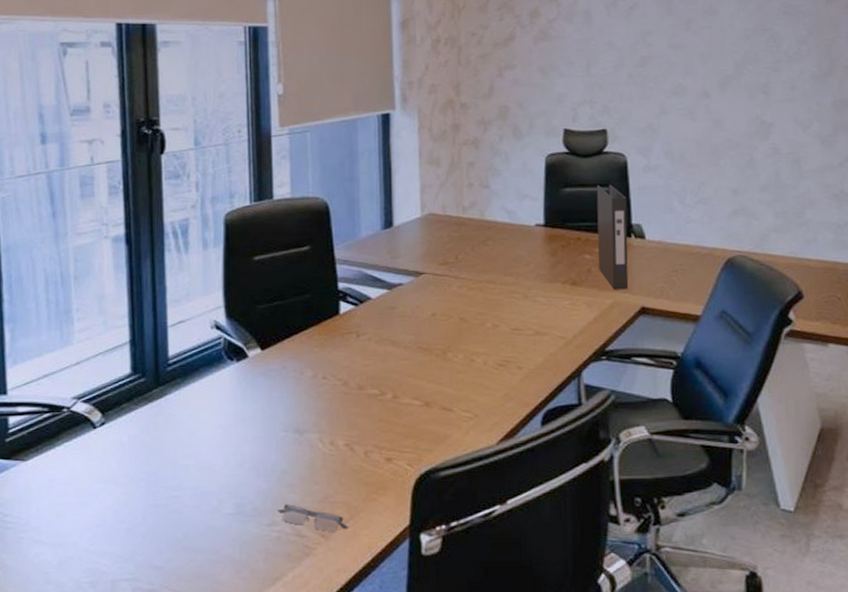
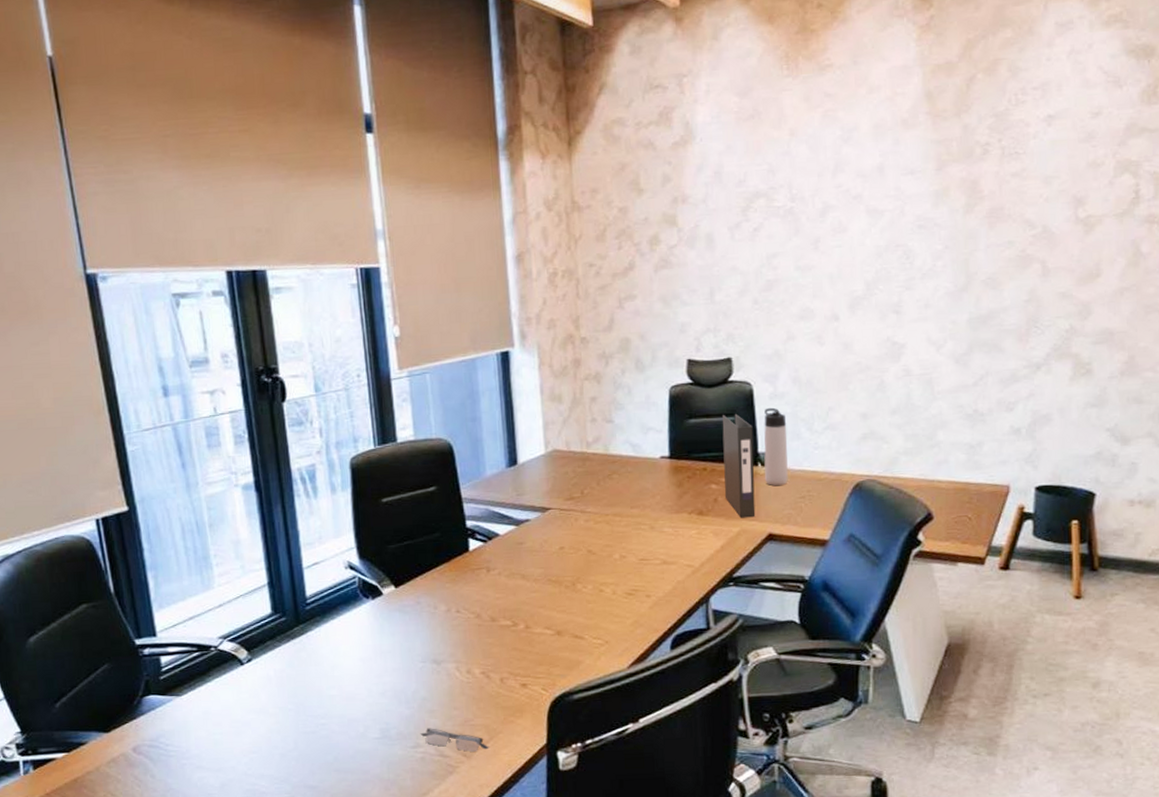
thermos bottle: none [637,179,661,259] -> present [764,407,788,486]

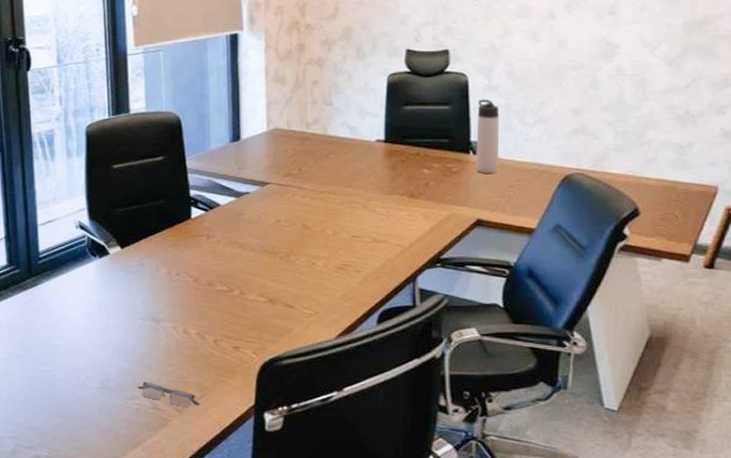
binder: present [722,413,756,517] -> none [436,103,466,202]

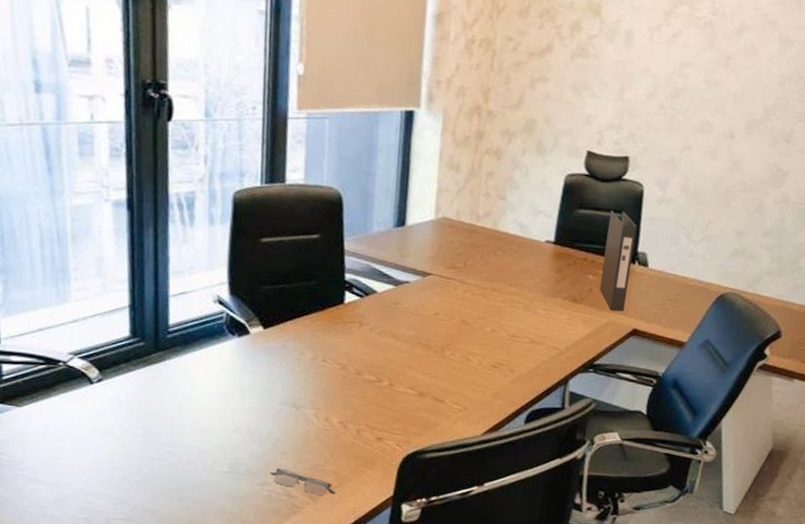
binder: none [436,103,466,202] -> present [599,211,637,311]
thermos bottle: present [475,99,500,174] -> none [638,210,669,286]

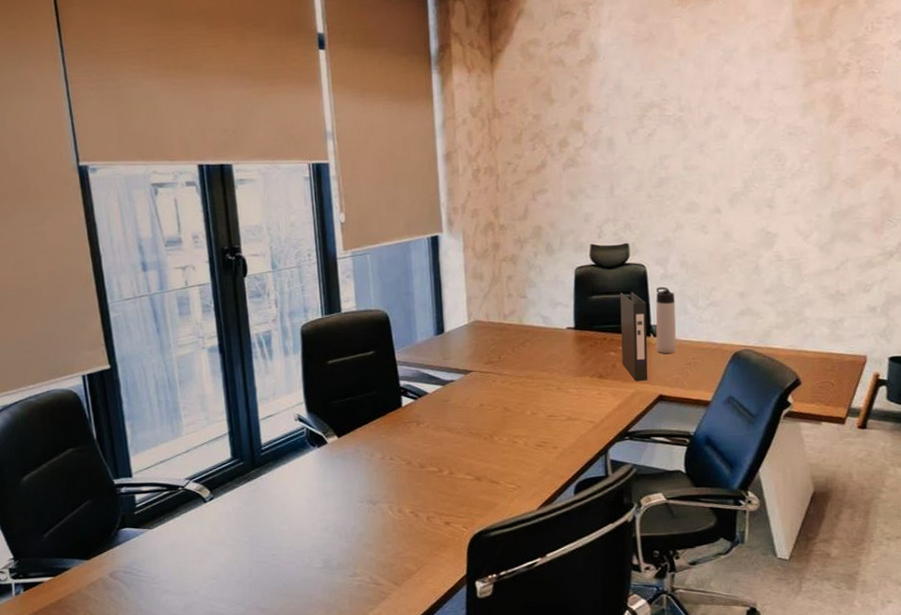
glasses: present [269,468,337,496] -> none [357,559,417,581]
thermos bottle: none [638,210,669,286] -> present [655,286,676,354]

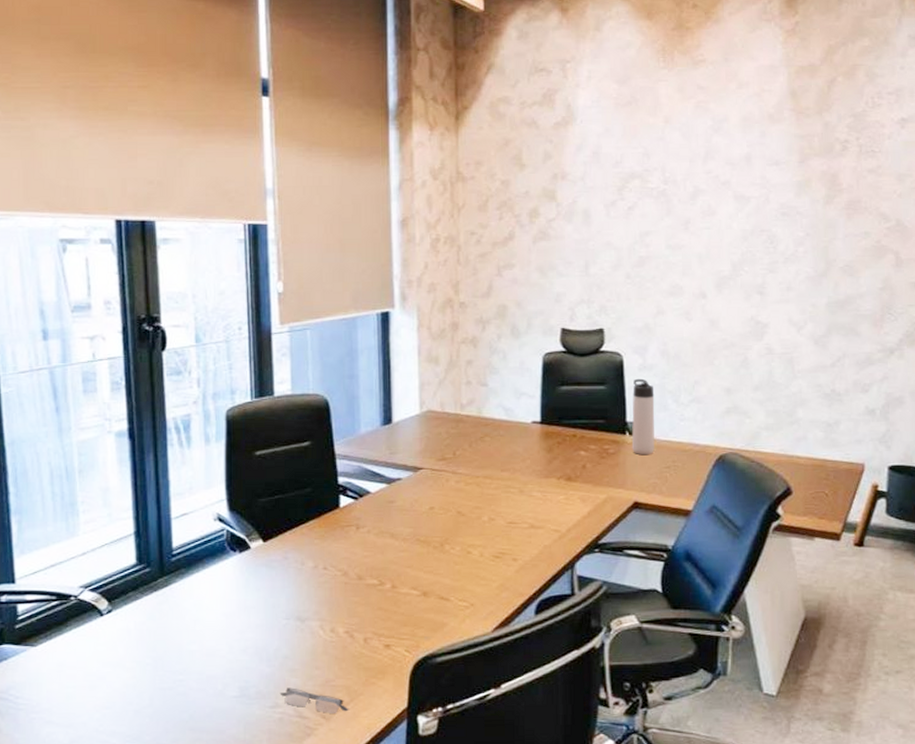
glasses: none [357,559,417,581] -> present [279,687,349,715]
binder: present [620,291,648,380] -> none [592,382,623,484]

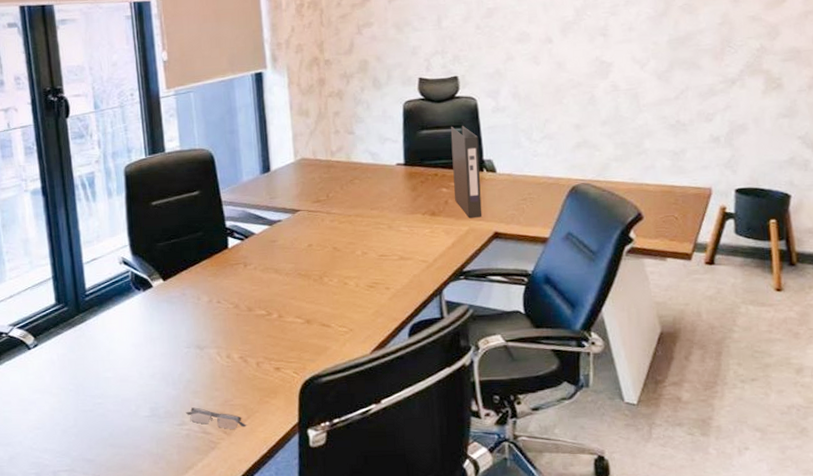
binder: none [592,382,623,484] -> present [450,125,482,217]
thermos bottle: present [631,378,655,456] -> none [488,119,511,190]

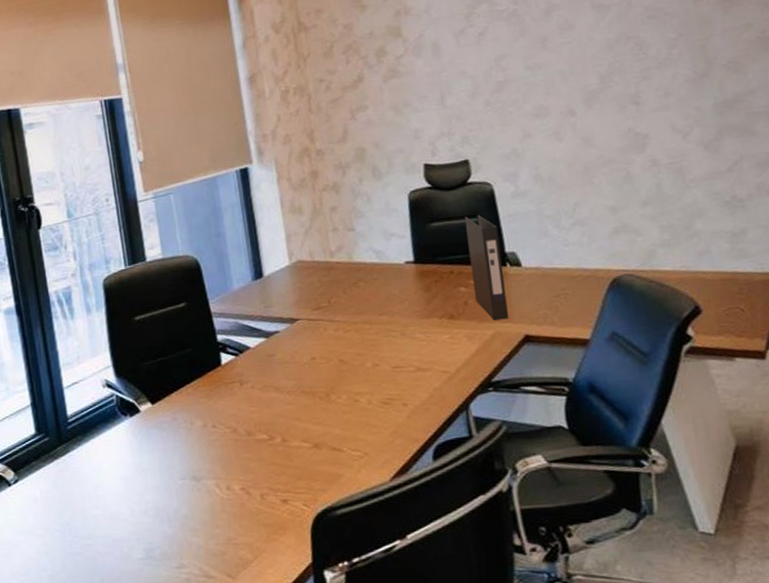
glasses: present [185,407,247,430] -> none [184,547,254,573]

